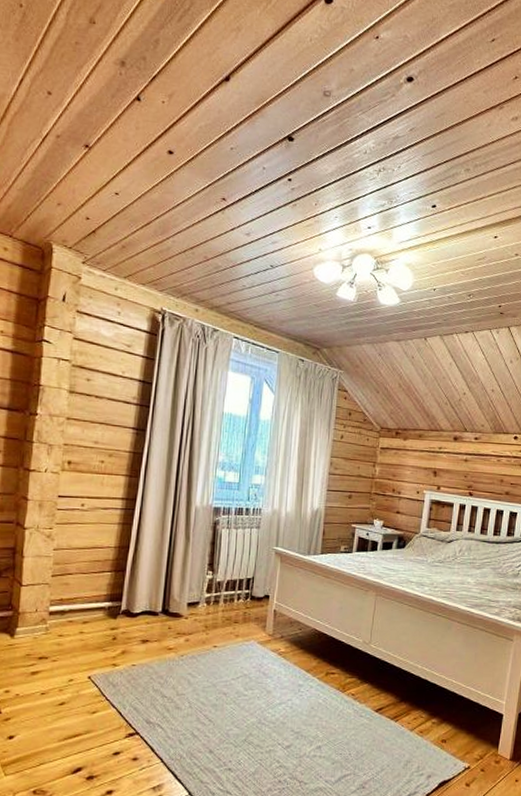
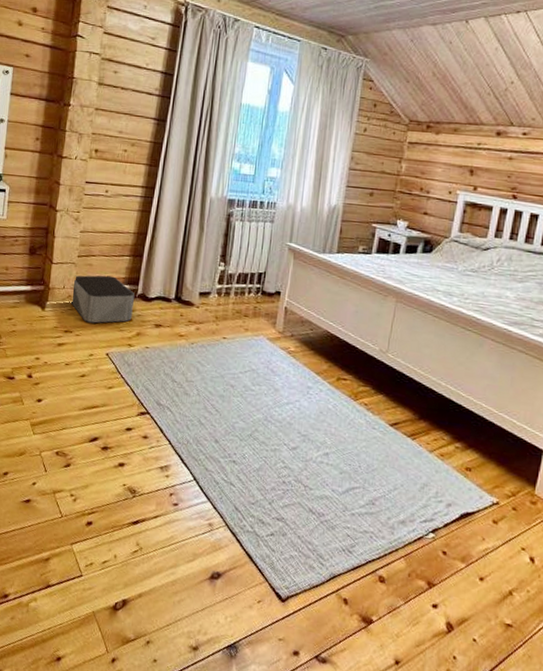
storage bin: none [46,594,119,646] -> present [71,275,135,323]

